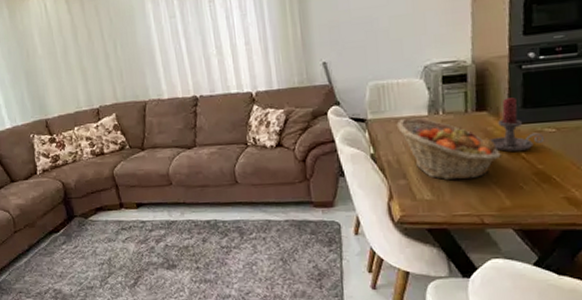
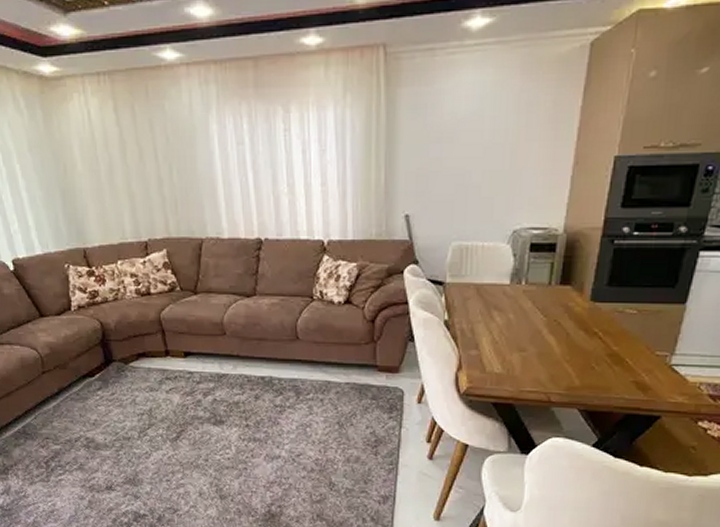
fruit basket: present [396,117,501,181] -> none [475,284,578,356]
candle holder: present [490,97,545,152] -> none [569,274,625,331]

